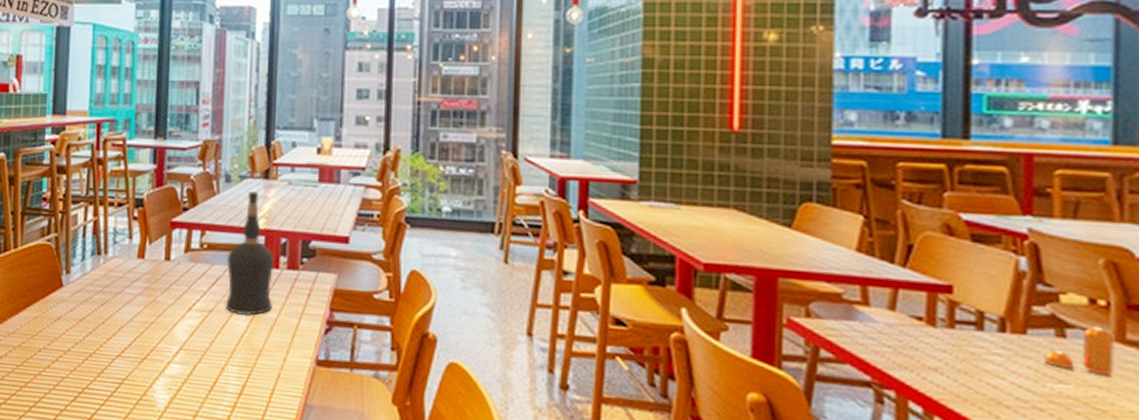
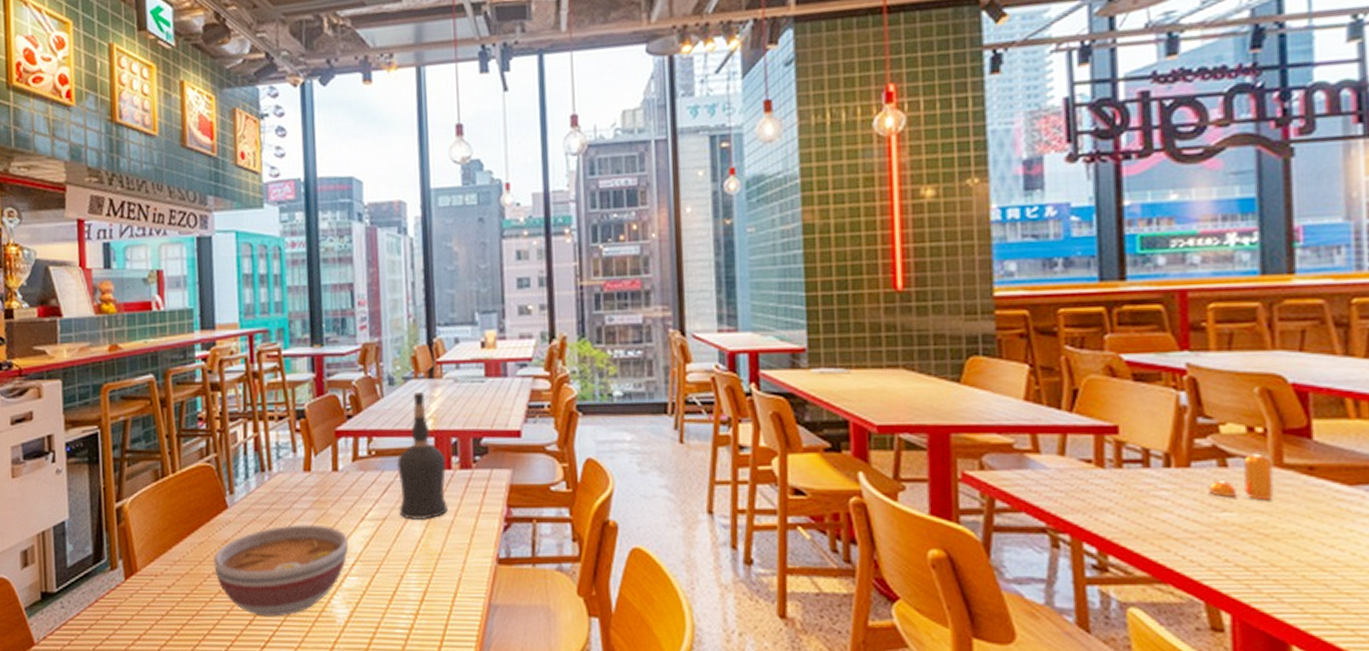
bowl: none [44,308,175,396] -> present [213,524,349,617]

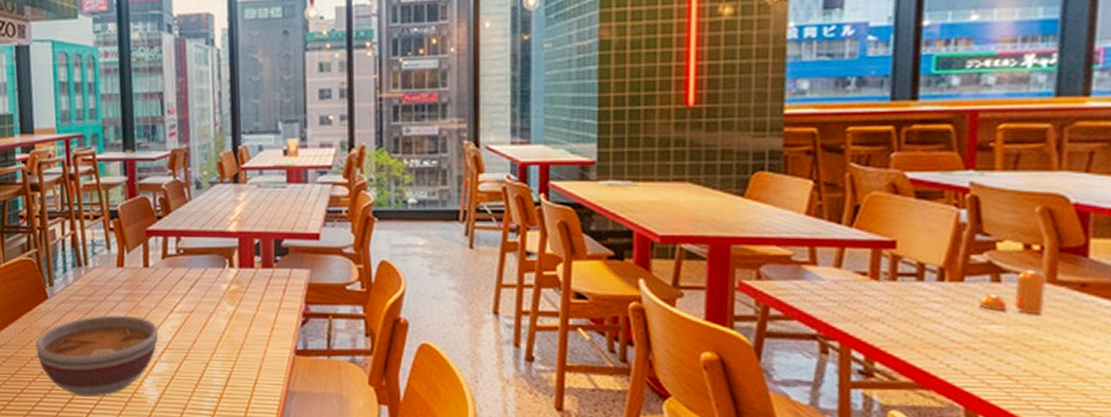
liquor bottle: present [396,393,449,520] -> none [203,196,251,313]

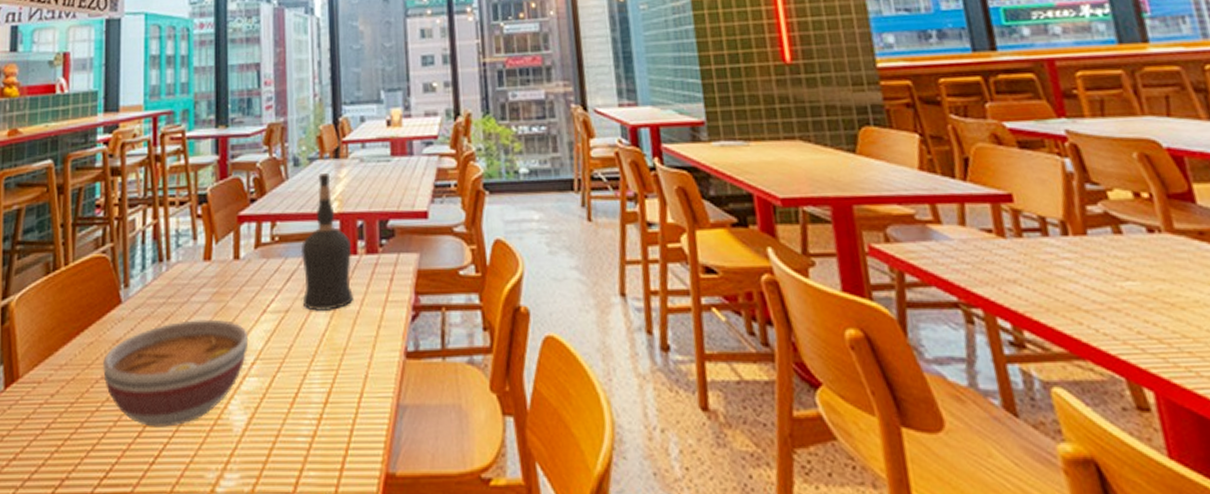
liquor bottle: none [203,196,251,313] -> present [300,173,354,311]
pepper shaker: present [979,270,1046,315] -> none [1108,219,1172,268]

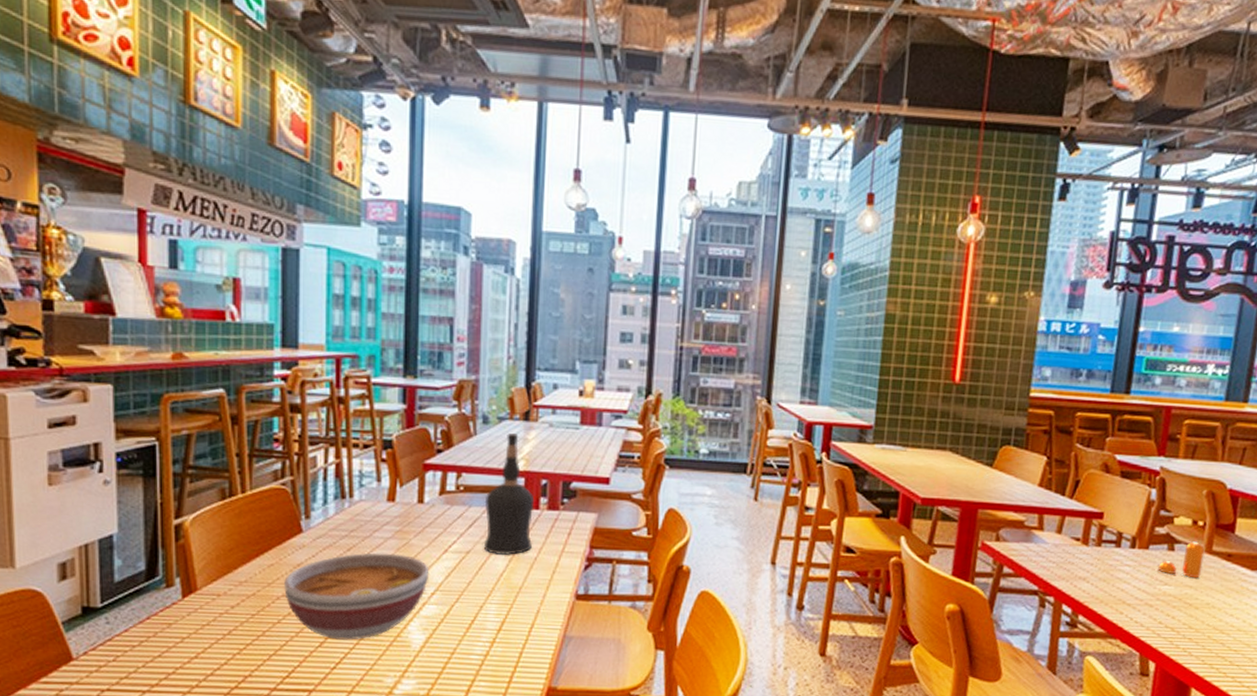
pepper shaker: none [1108,219,1172,268] -> present [1158,541,1205,579]

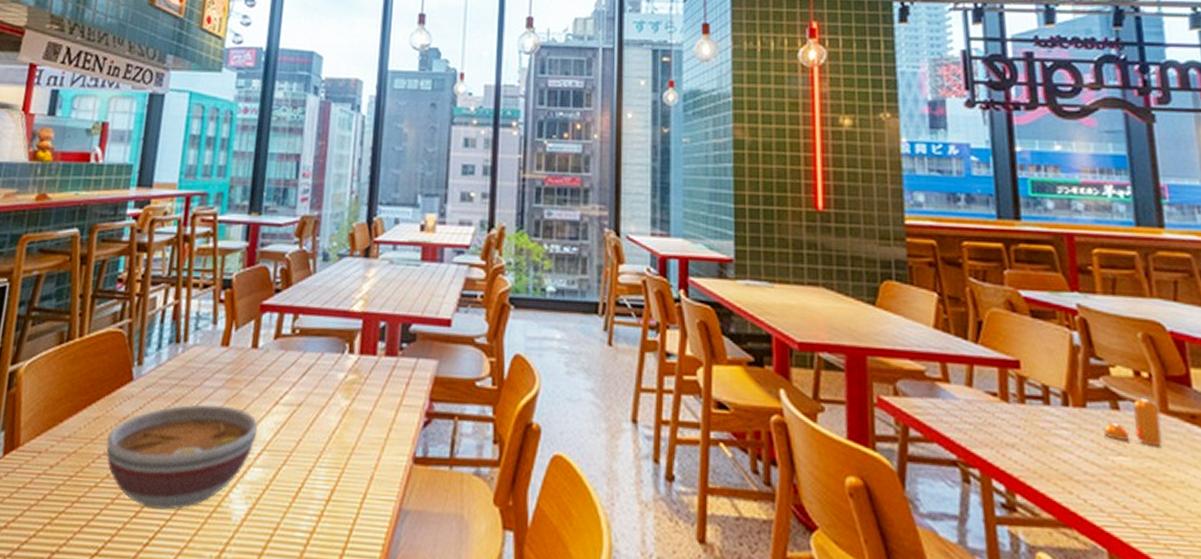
liquor bottle: present [483,433,535,555] -> none [316,271,372,408]

